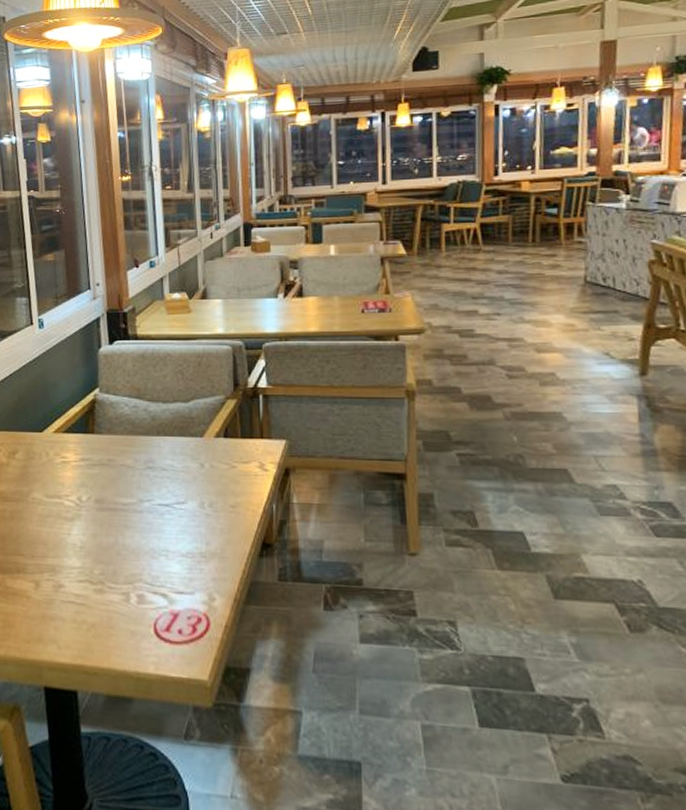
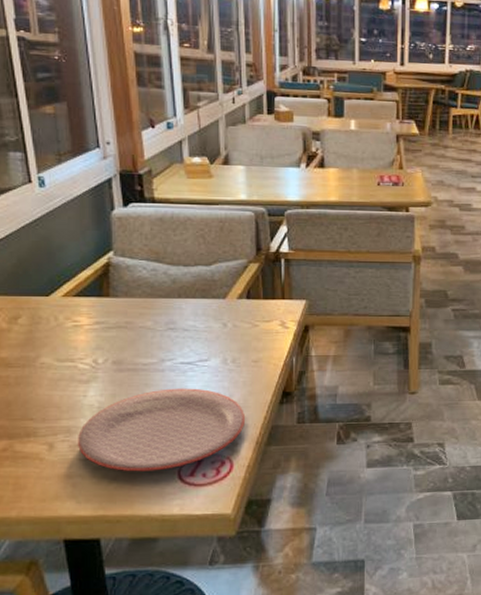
plate: none [61,531,223,622] -> present [78,388,246,472]

